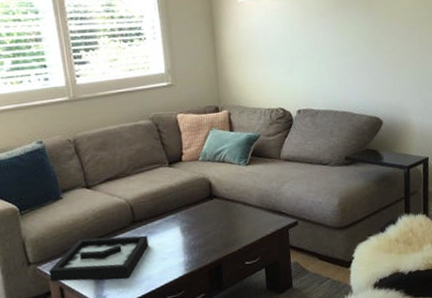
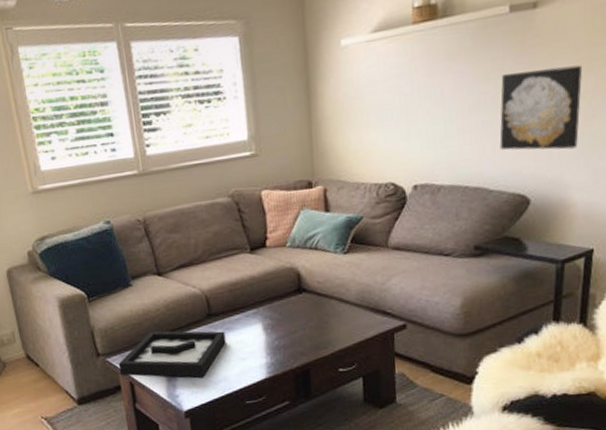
wall art: none [356,23,412,84] -> present [499,65,583,150]

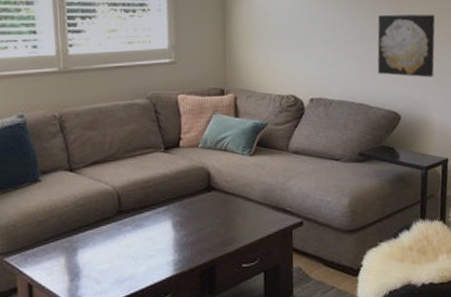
decorative tray: present [118,331,226,378] -> none [17,228,135,277]

